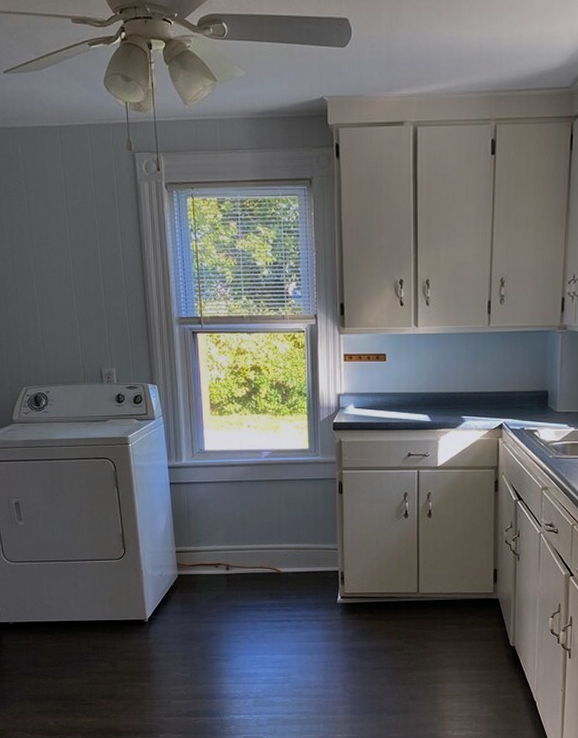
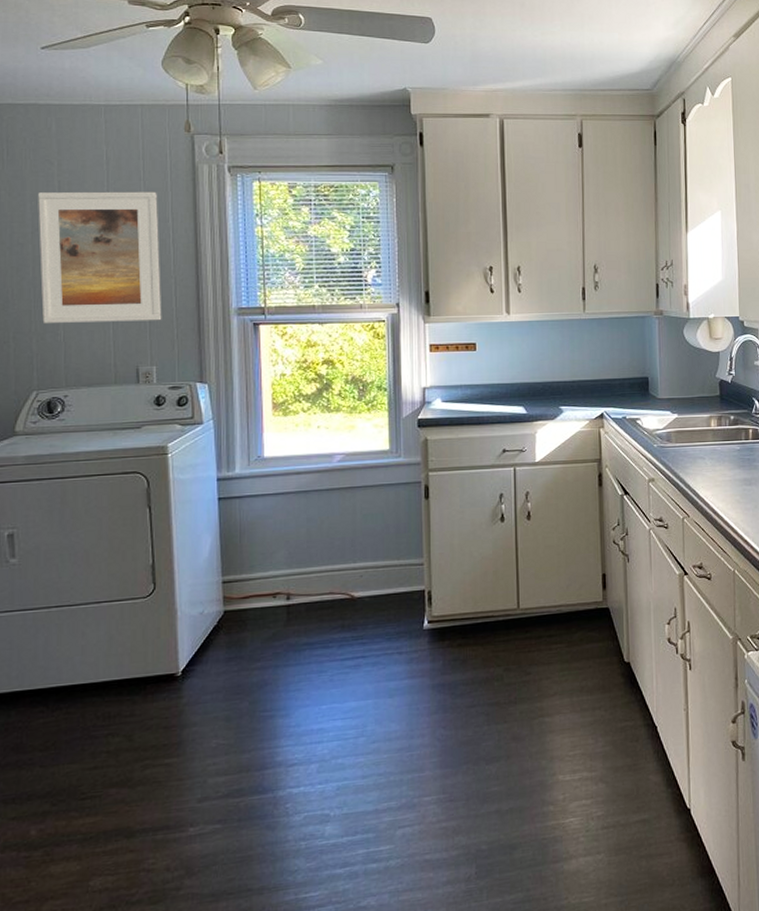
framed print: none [13,209,118,330] -> present [38,191,162,324]

